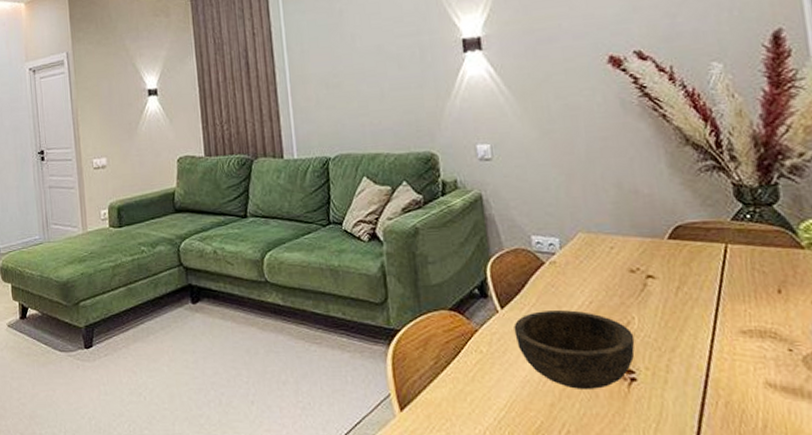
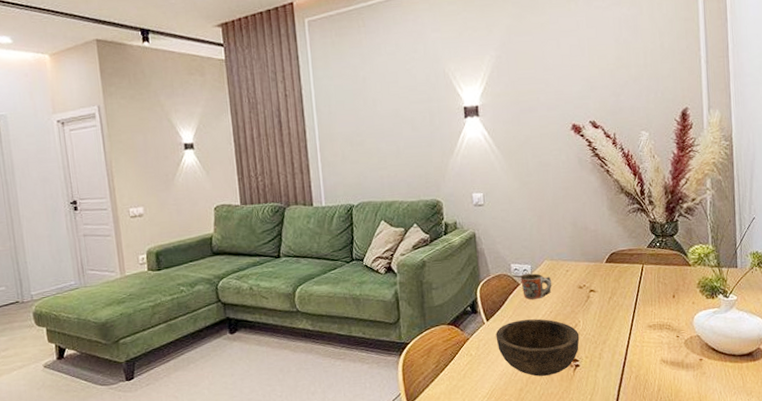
mug: none [543,249,591,285] -> present [519,273,552,300]

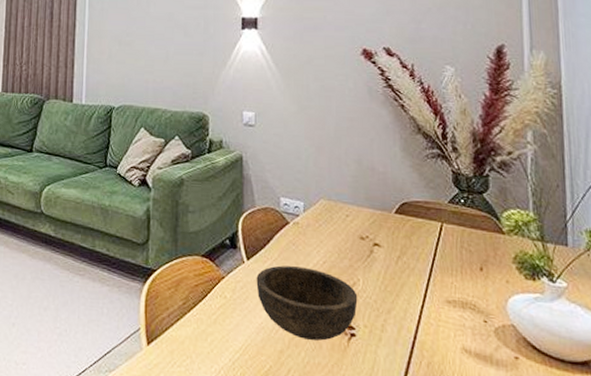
mug: present [519,273,552,300] -> none [289,211,328,245]

